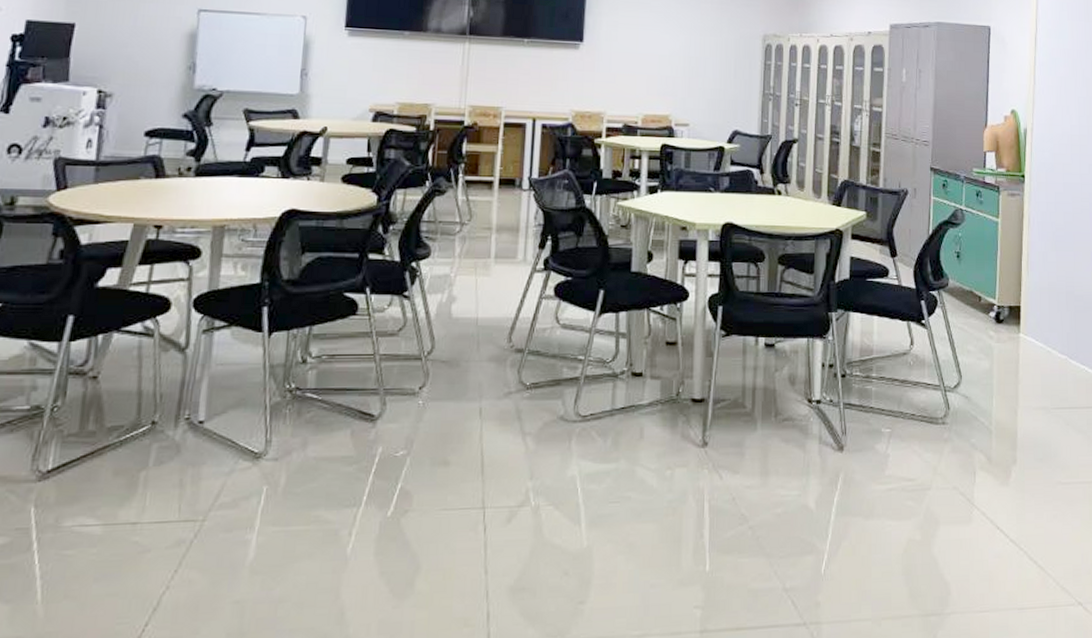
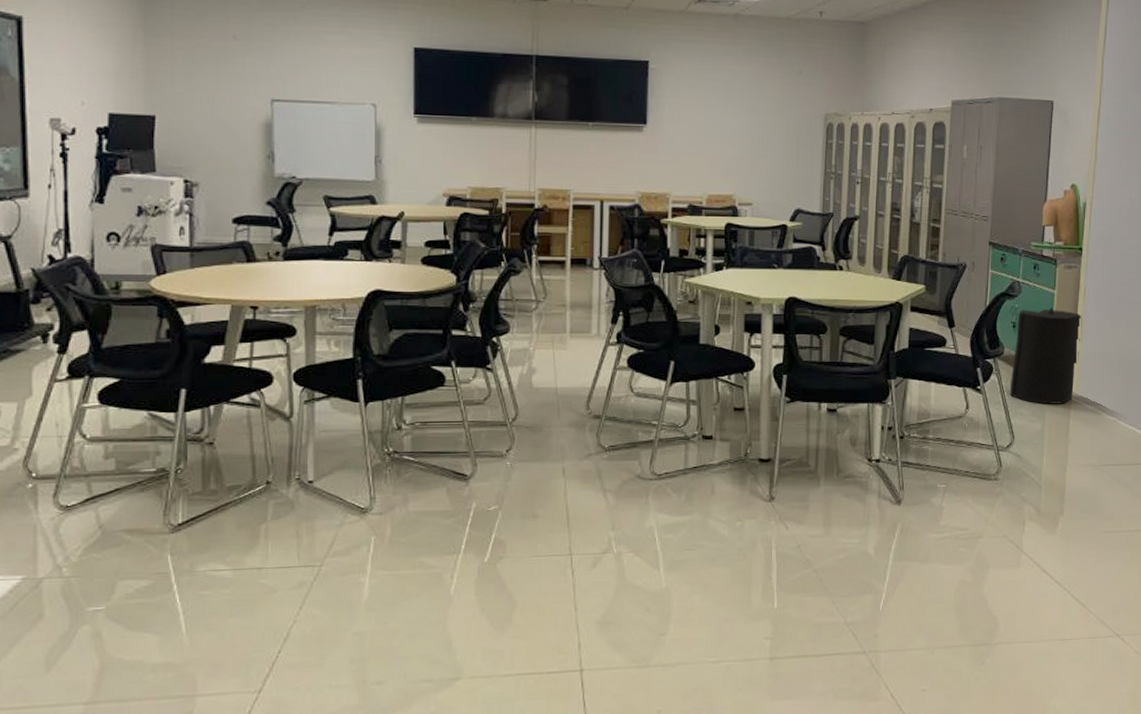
trash can: none [955,235,1027,341] -> present [1010,306,1082,404]

